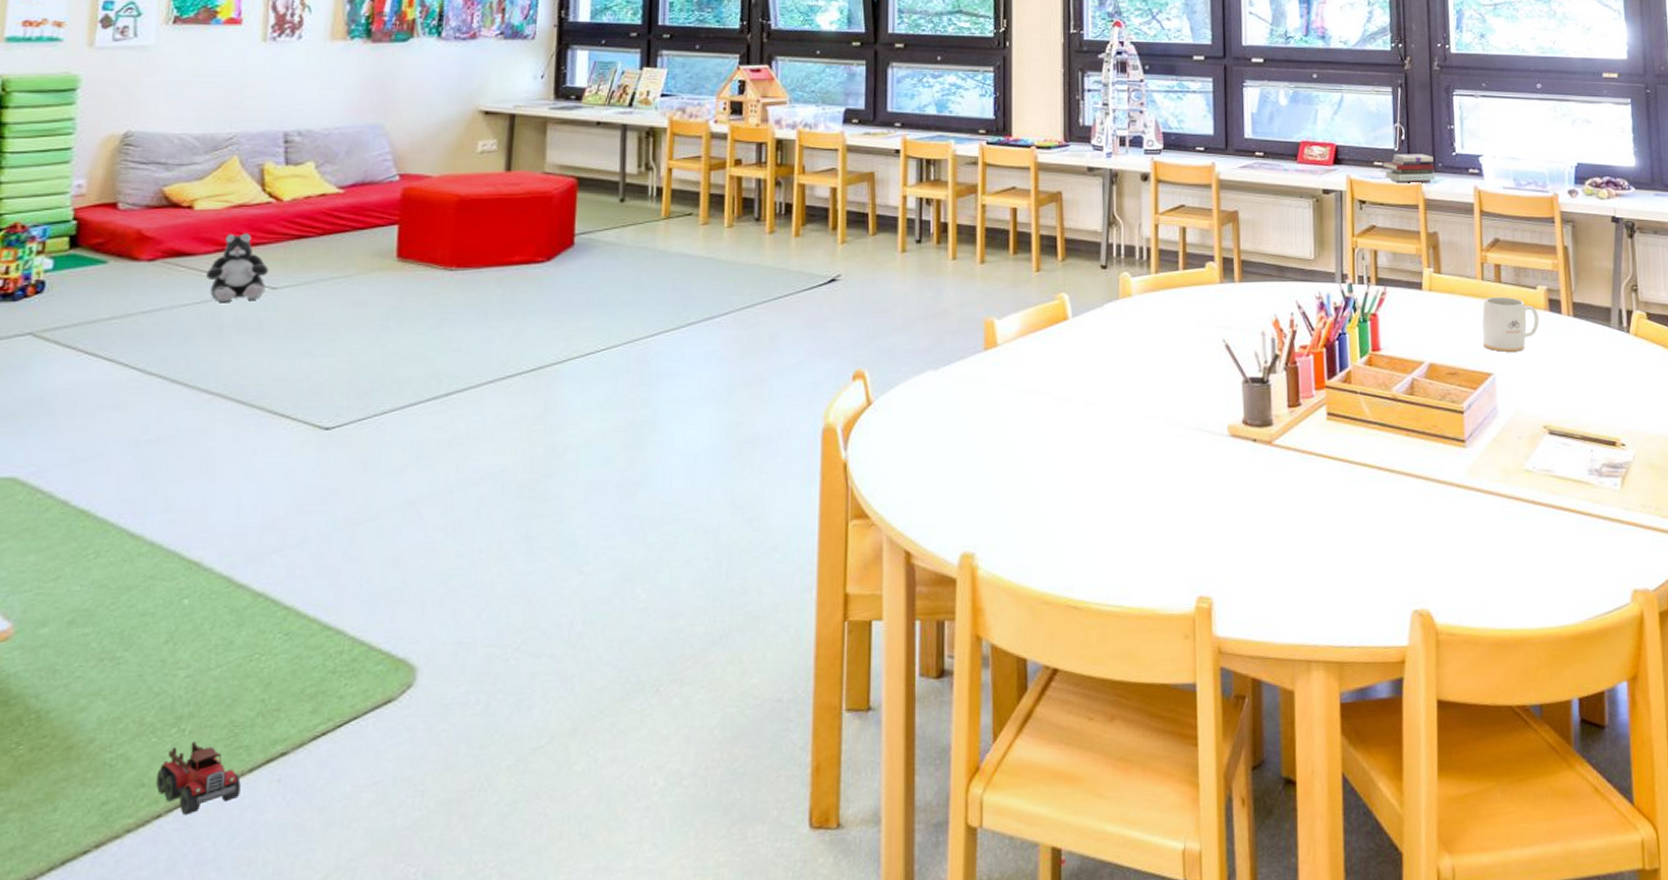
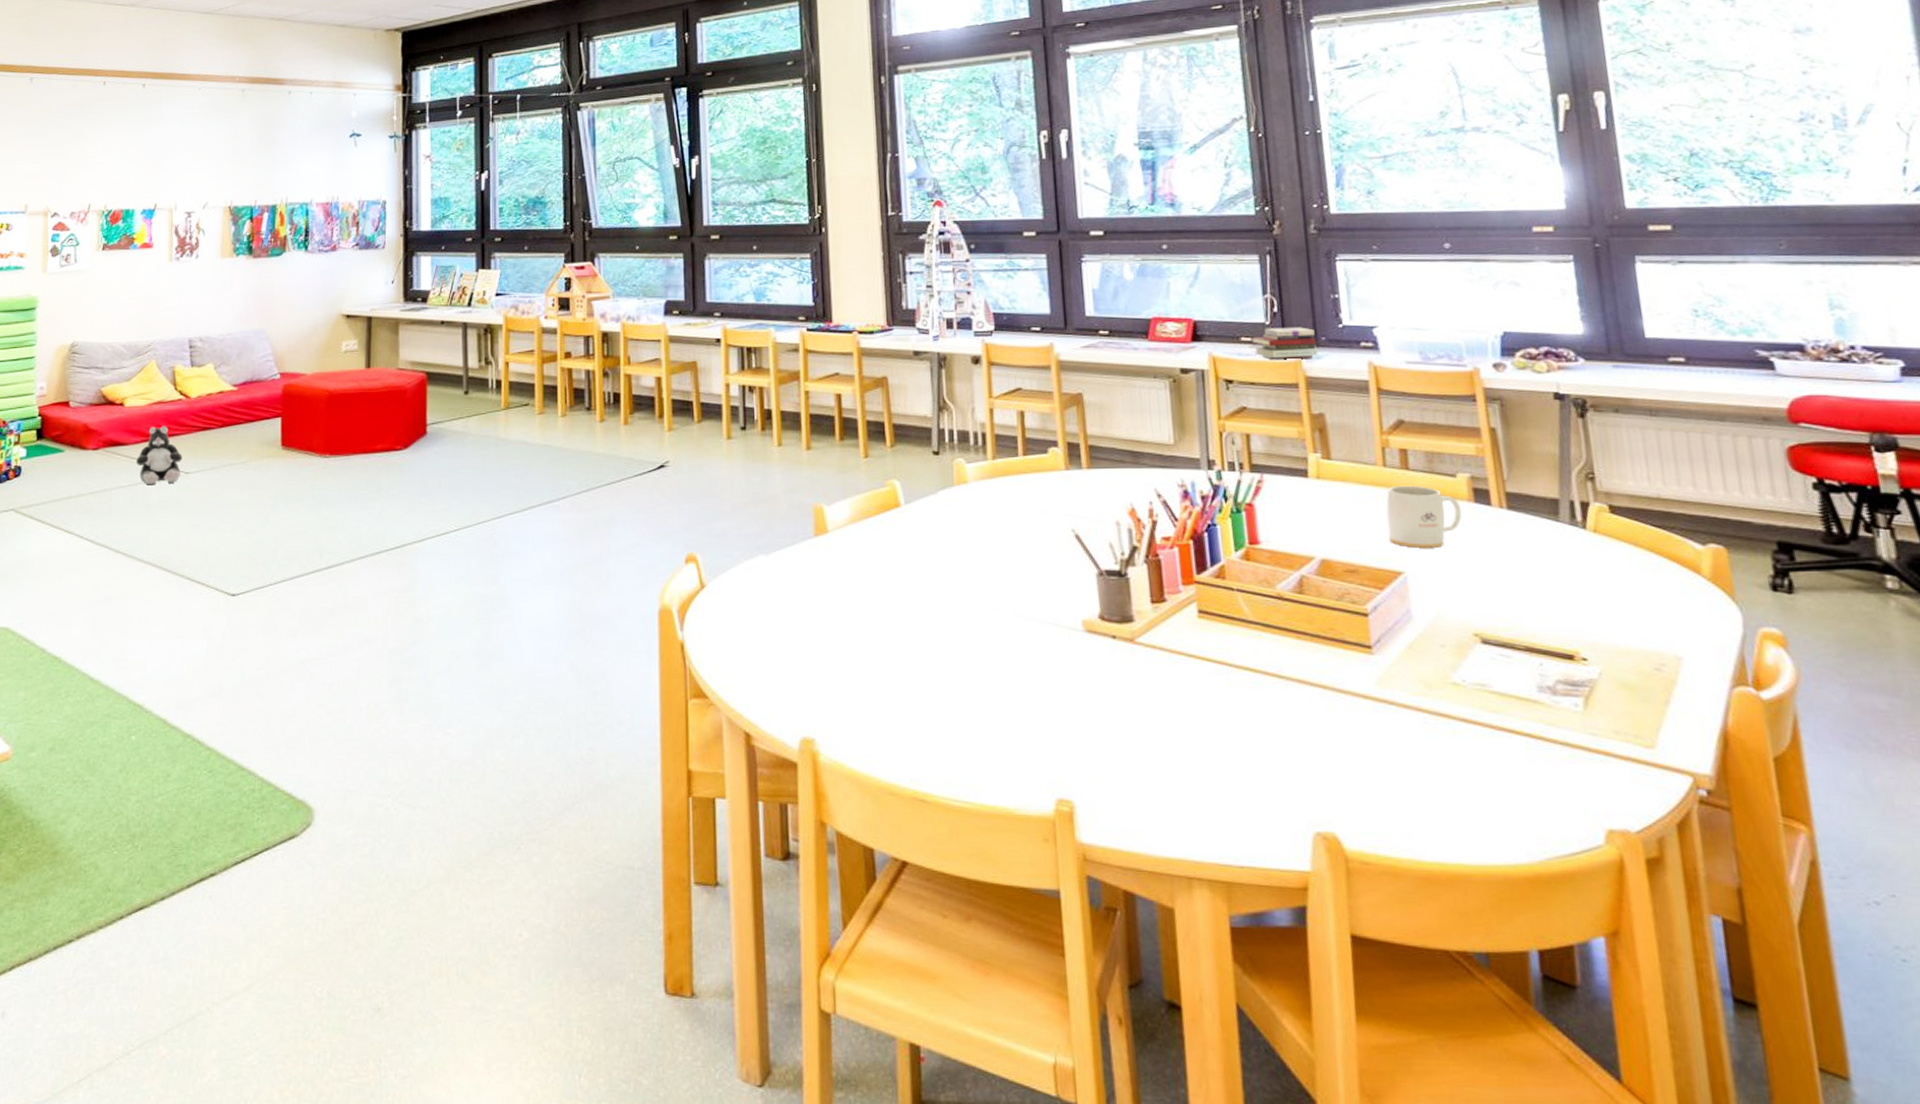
toy truck: present [155,741,241,816] -> none [118,857,181,919]

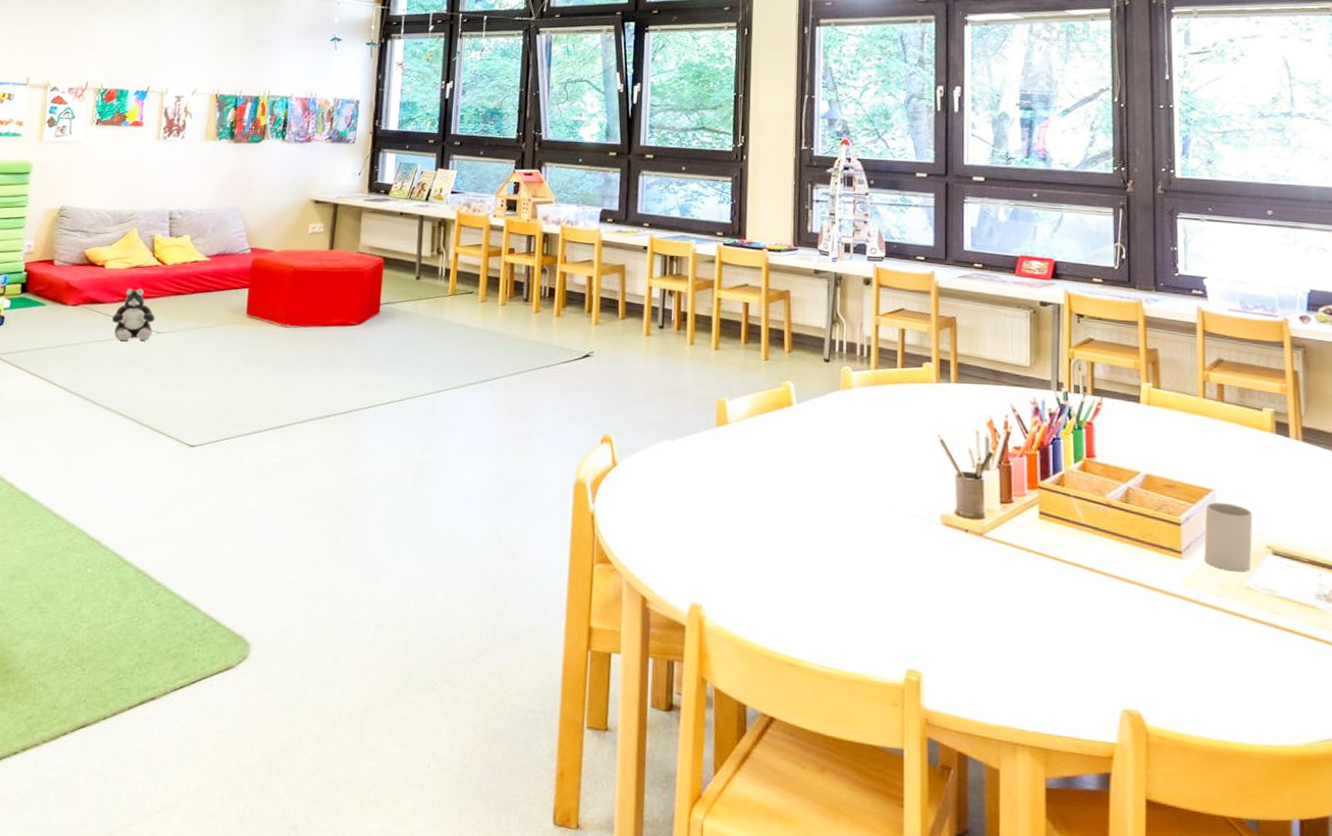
books: present [1251,327,1318,359] -> none [1102,271,1156,301]
mug: present [1386,485,1462,548] -> none [1203,415,1265,471]
cup: none [1396,587,1457,666] -> present [1204,502,1253,572]

